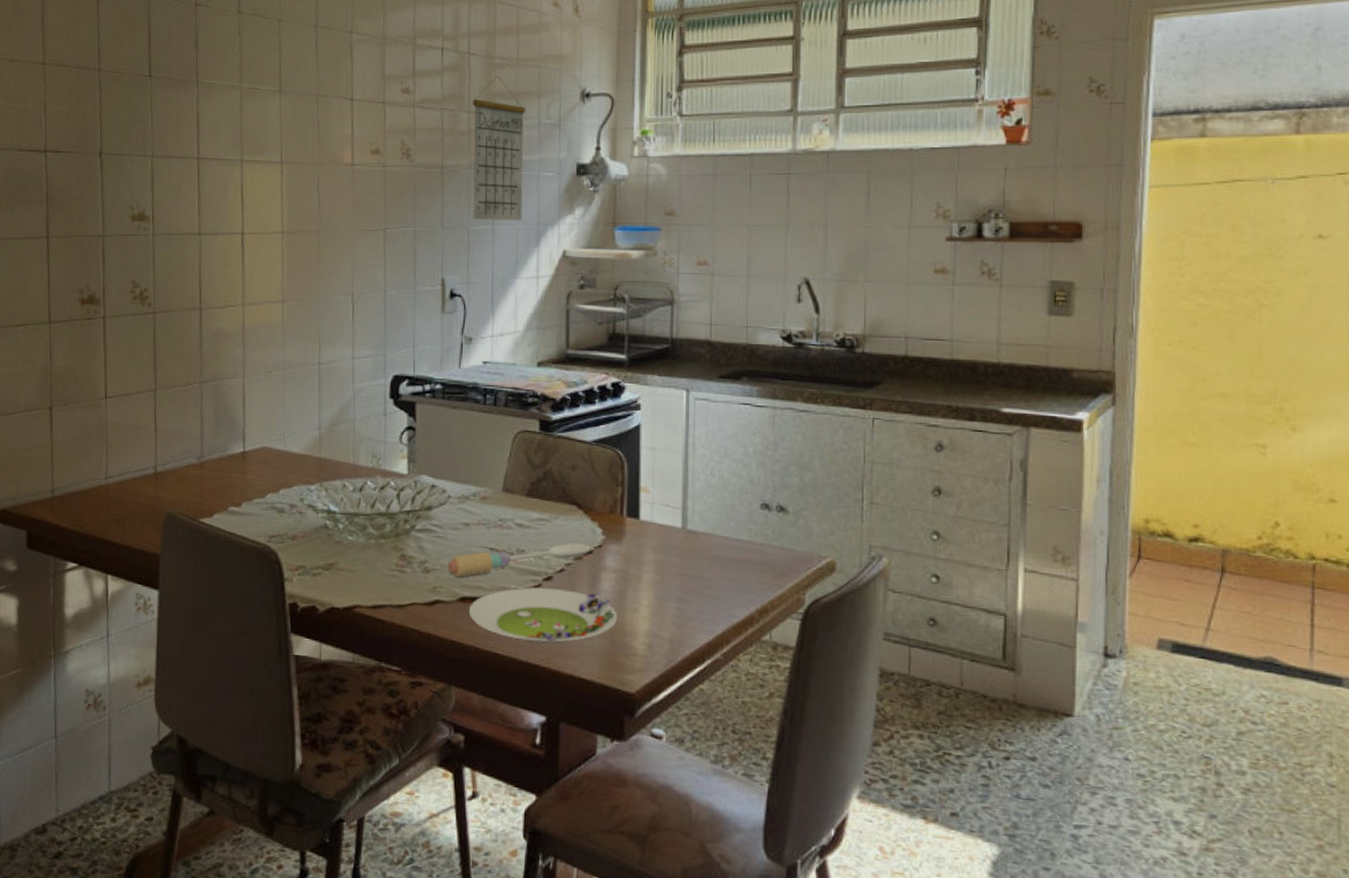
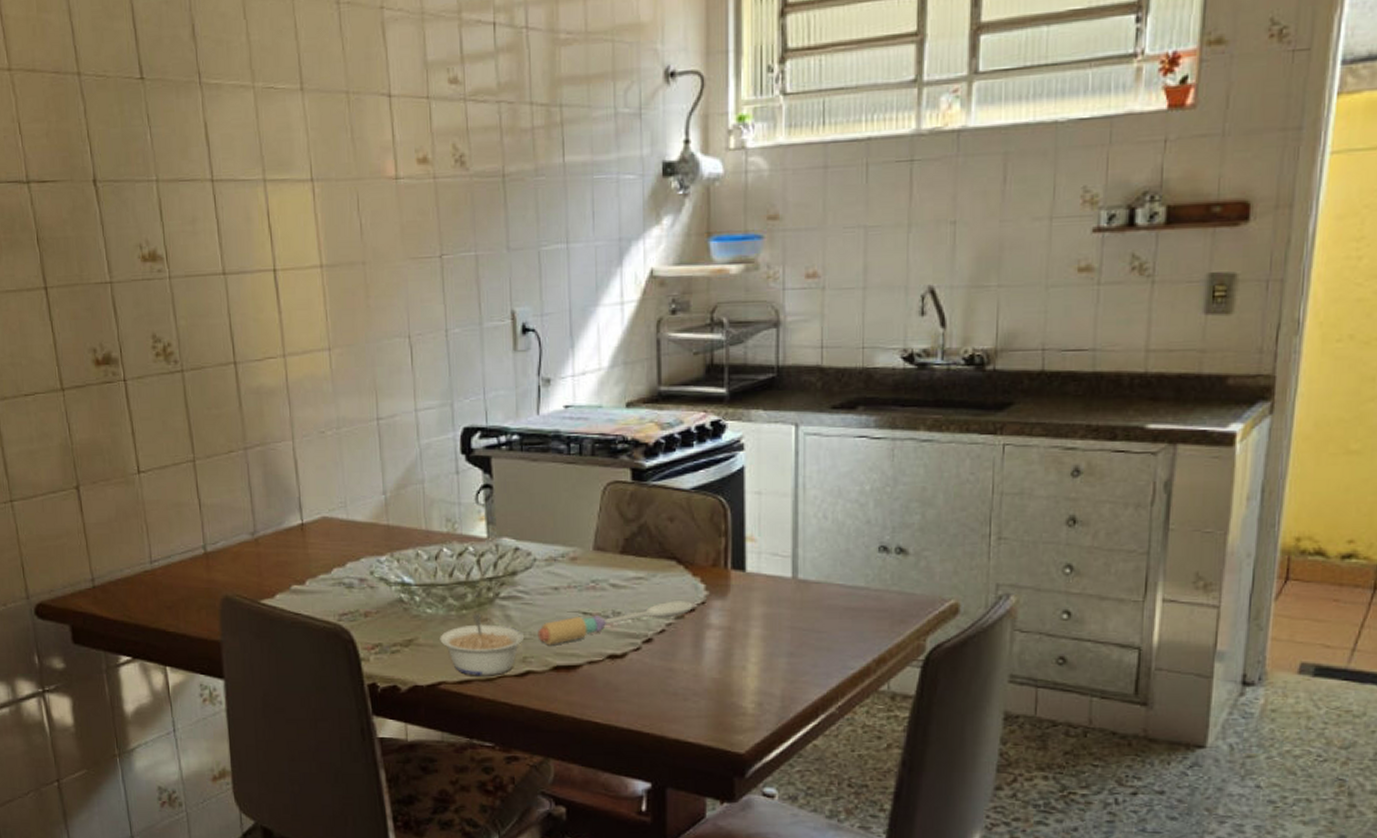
legume: none [358,543,436,603] -> present [440,613,525,676]
salad plate: present [468,587,618,644] -> none [563,651,725,708]
calendar: present [472,75,526,221] -> none [534,55,601,238]

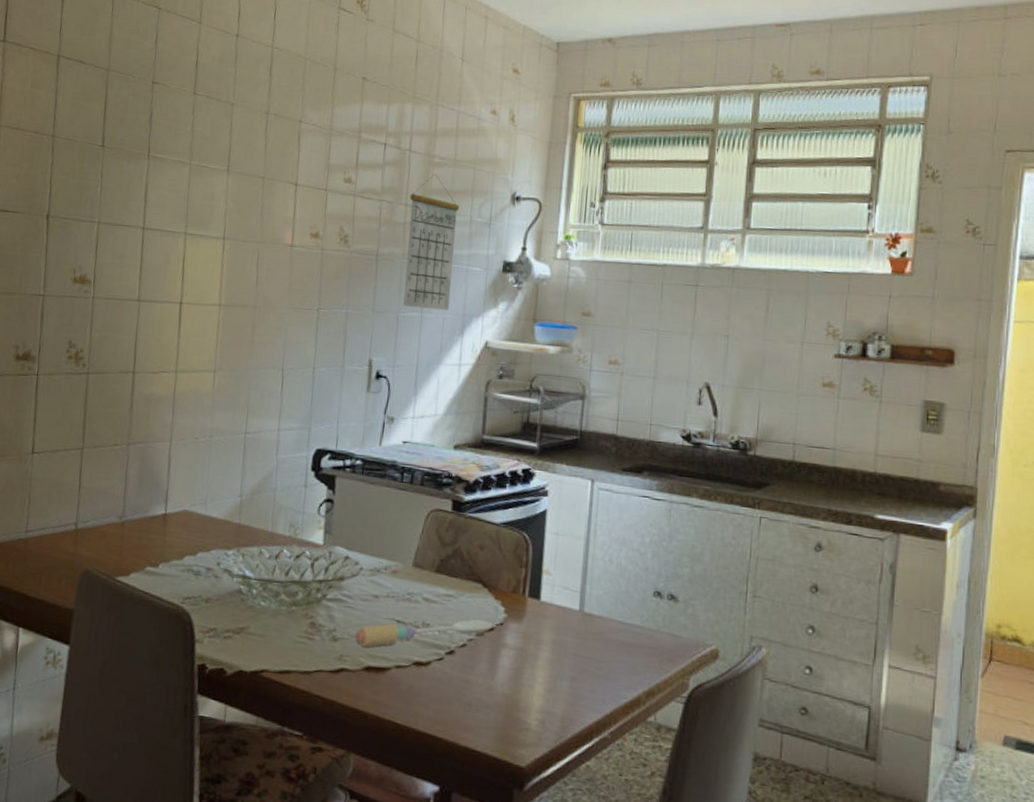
legume: present [440,613,525,676] -> none [268,610,344,669]
calendar: none [534,55,601,238] -> present [403,173,460,310]

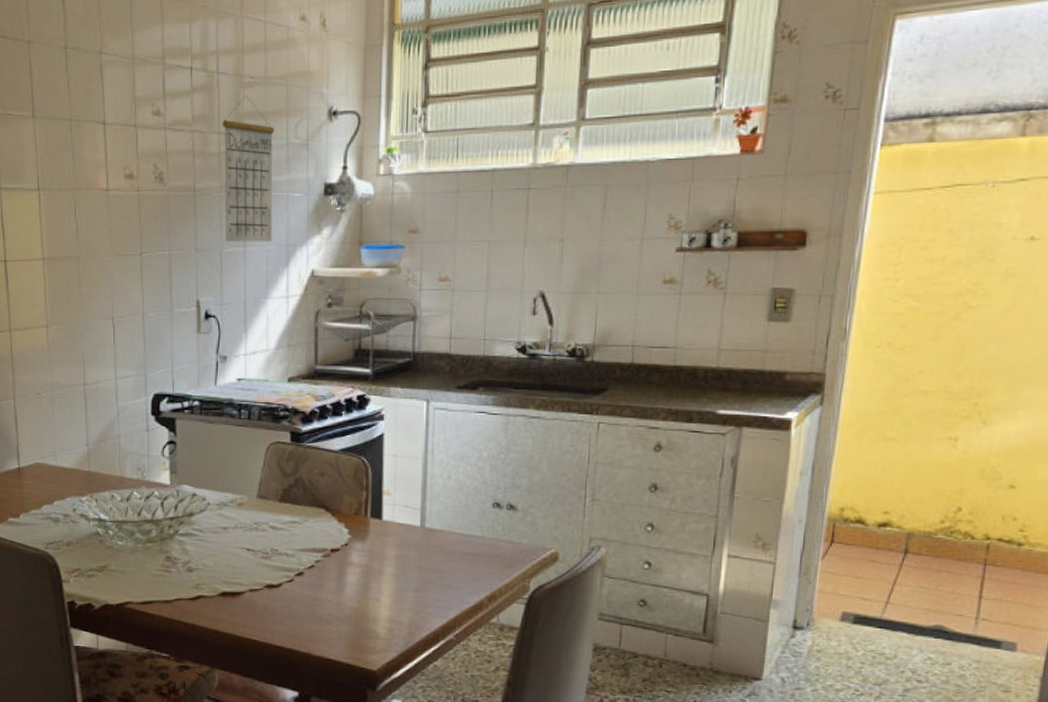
spoon: present [355,619,493,647] -> none [209,542,338,575]

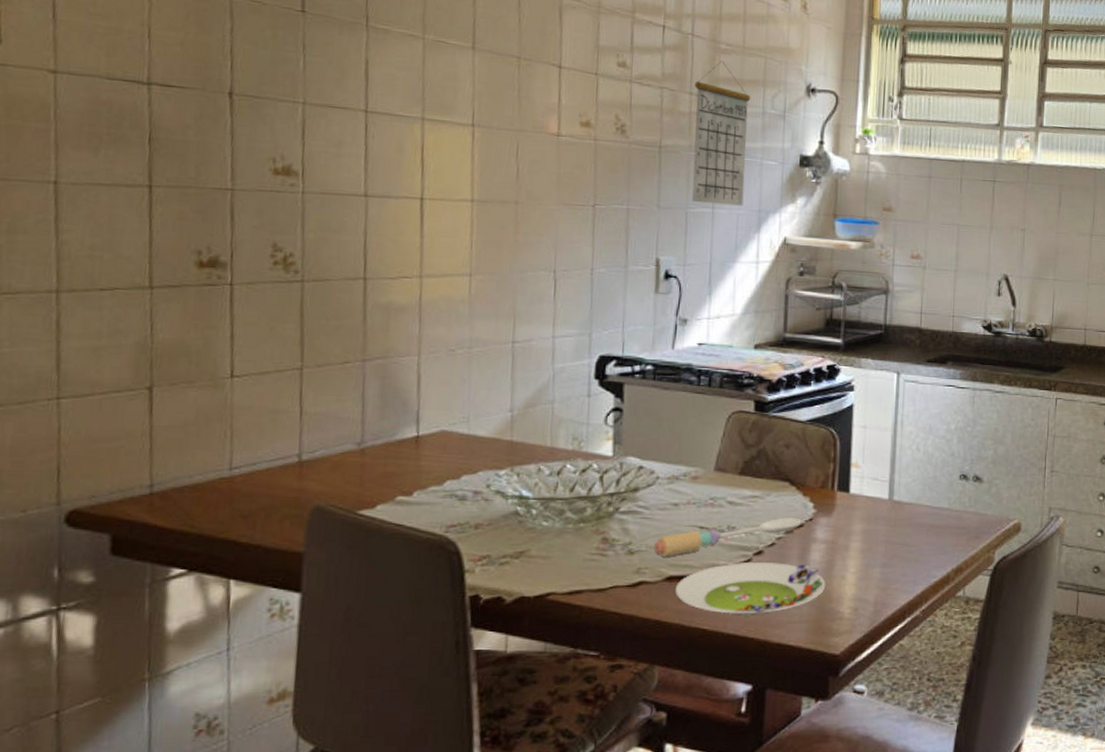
spoon: none [209,542,338,575] -> present [653,517,802,557]
salad plate: none [228,582,362,630] -> present [674,563,826,615]

